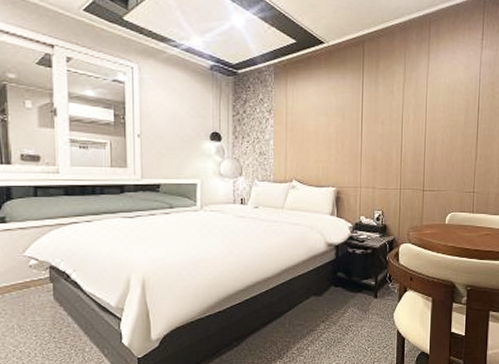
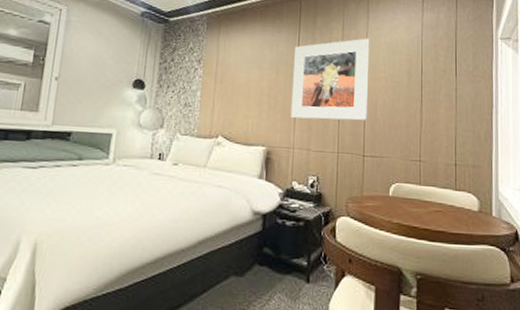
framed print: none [357,80,430,160] -> present [290,38,370,121]

